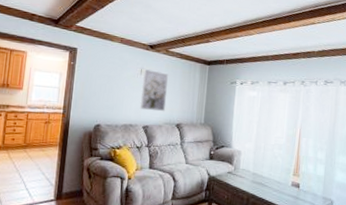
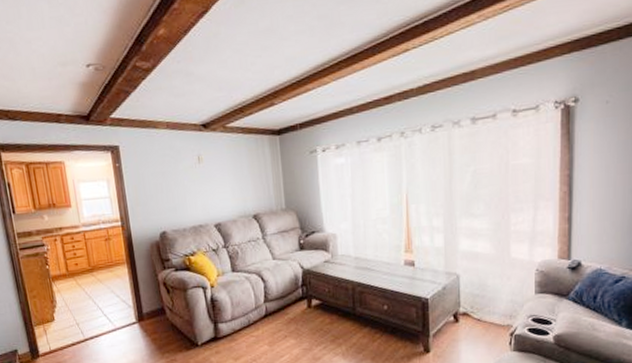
wall art: present [139,69,169,112] -> none [201,154,237,206]

